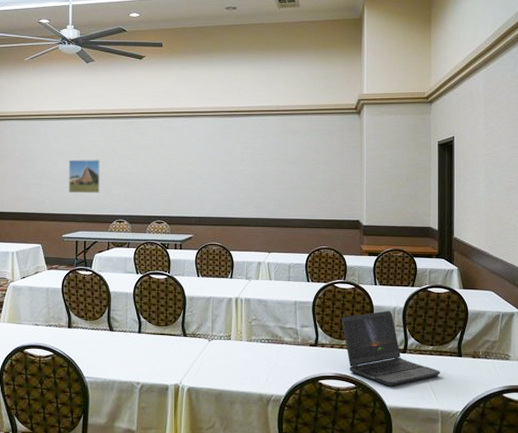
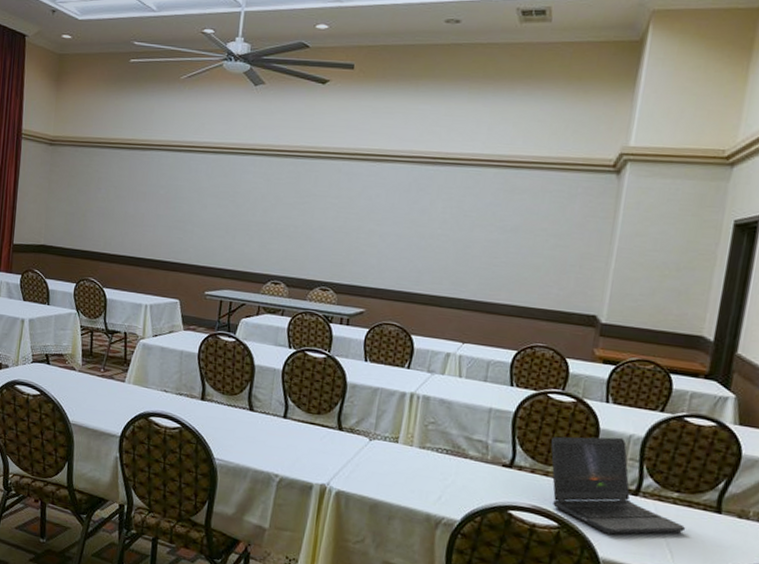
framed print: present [68,159,100,194] -> none [216,203,259,247]

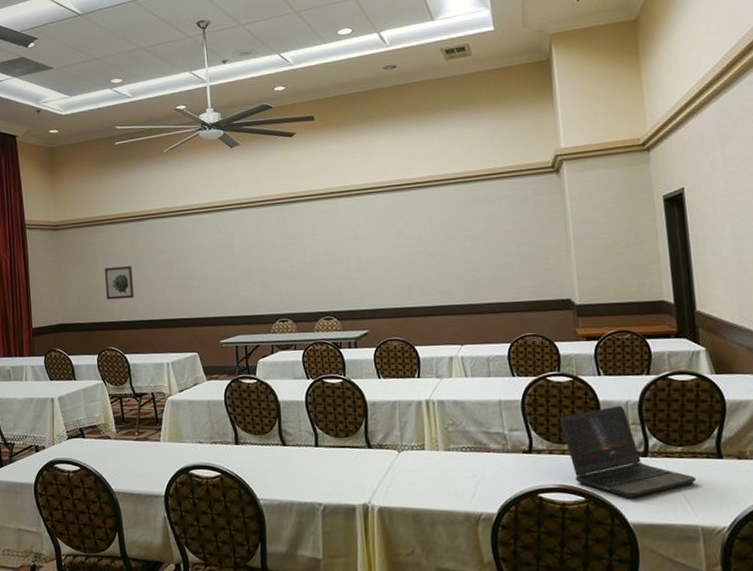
wall art: none [94,194,126,231] -> present [104,266,134,300]

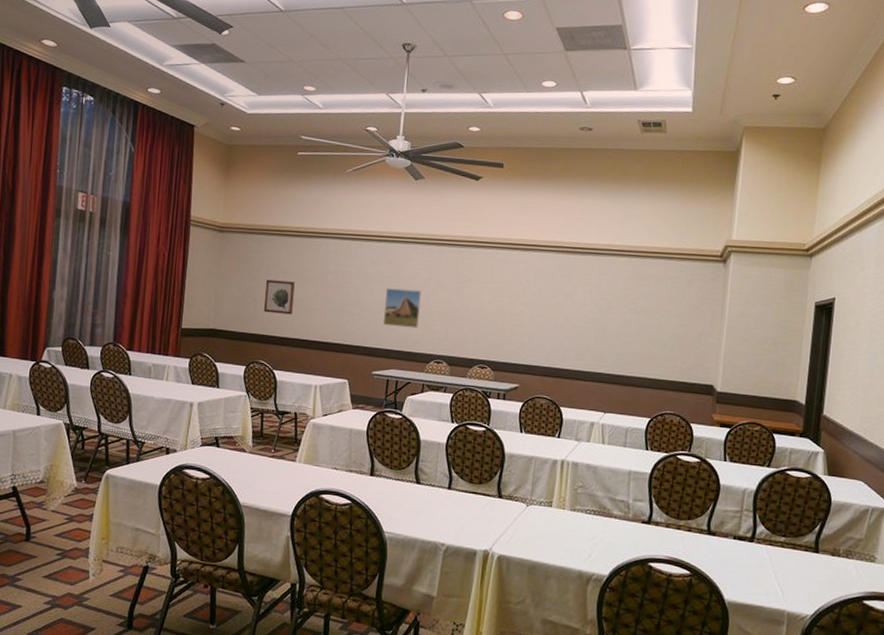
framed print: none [220,253,258,294] -> present [382,288,421,329]
laptop computer: present [560,405,697,498] -> none [681,491,792,578]

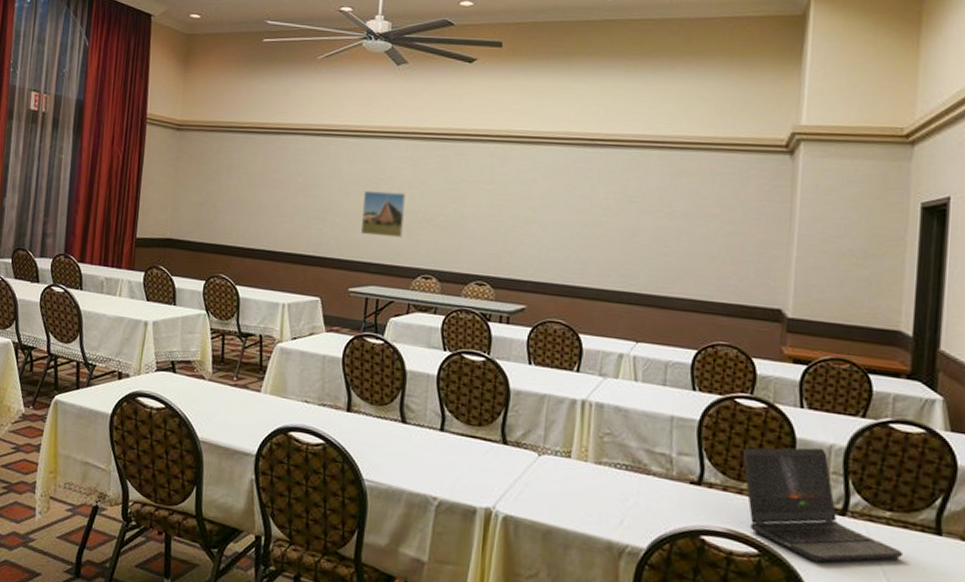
wall art: present [264,279,295,315] -> none [225,182,260,223]
laptop computer: none [681,491,792,578] -> present [743,447,904,563]

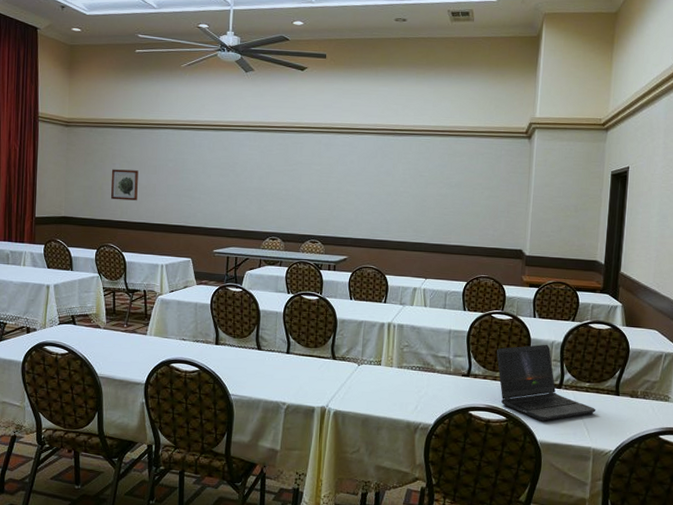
wall art: none [225,182,260,223] -> present [110,169,138,201]
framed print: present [360,190,405,238] -> none [221,172,255,209]

